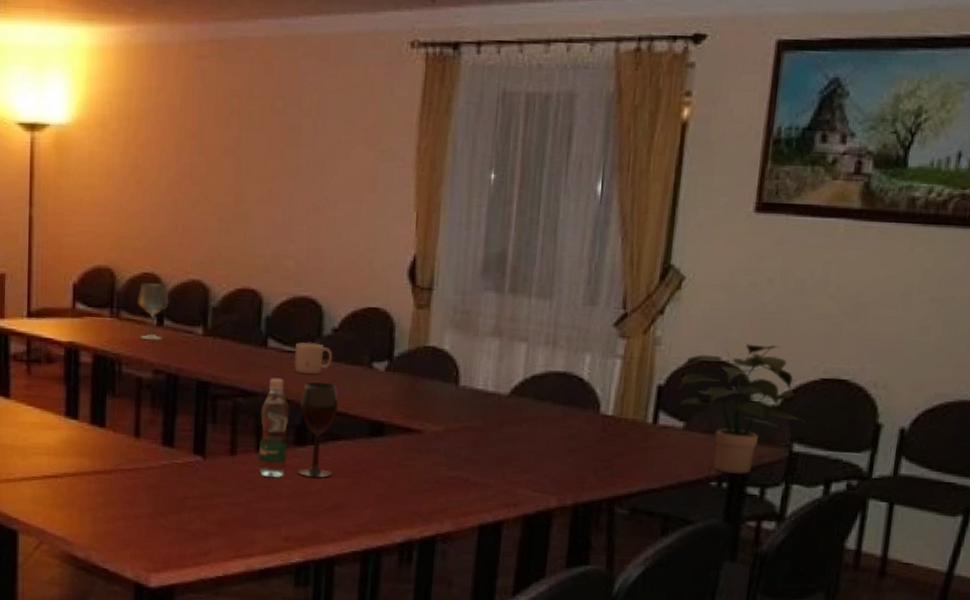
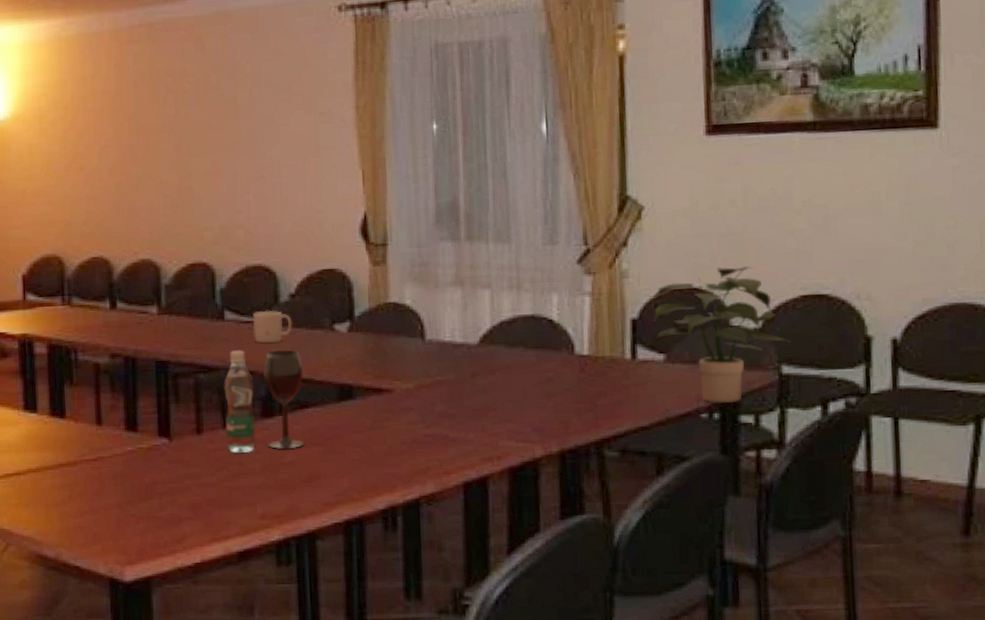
wine glass: present [138,282,169,341] -> none [88,265,121,325]

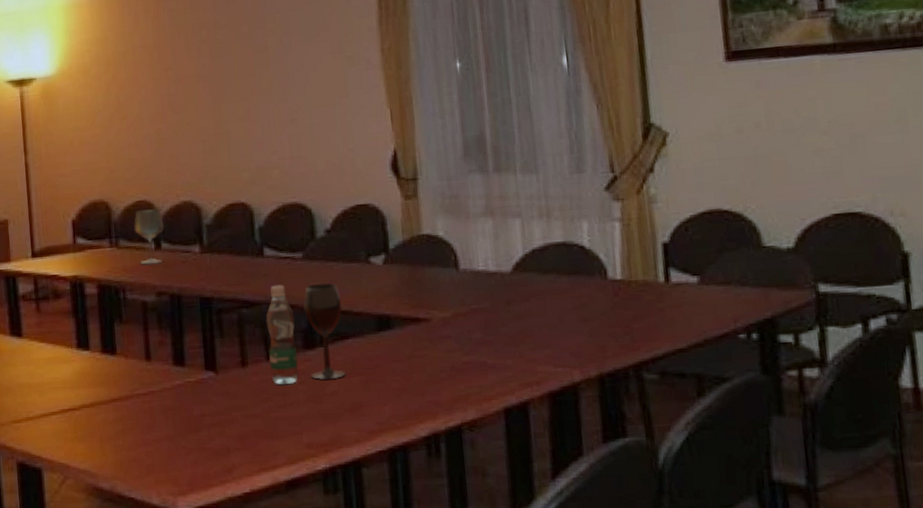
wine glass: none [88,265,121,325] -> present [134,208,164,265]
mug: present [252,310,292,344] -> none [291,245,330,278]
potted plant: present [653,266,792,404] -> none [683,187,827,325]

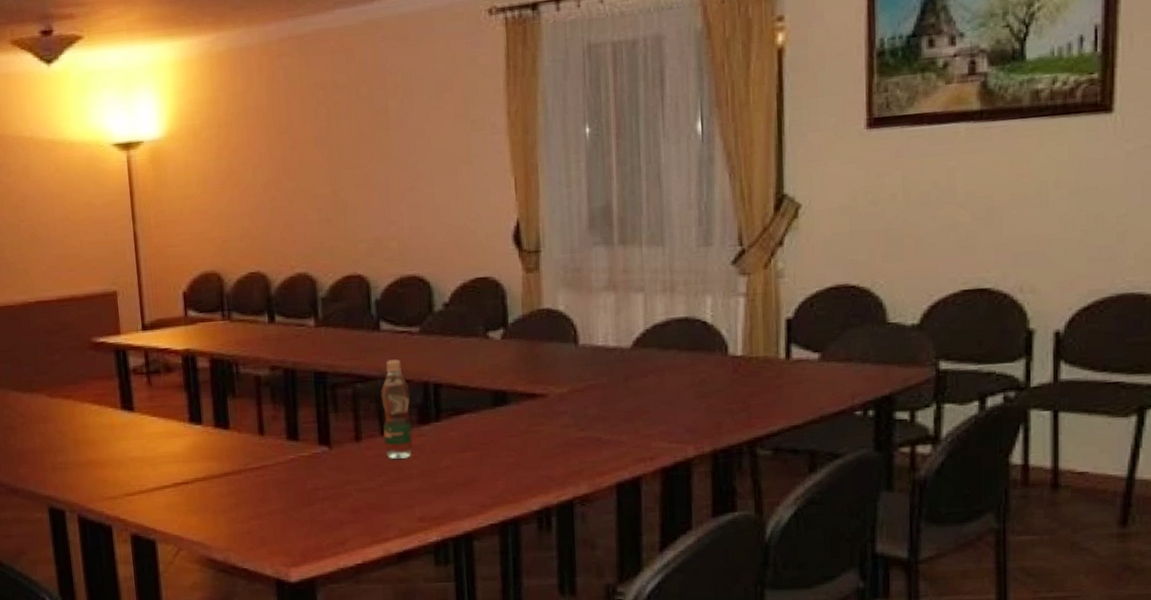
wine glass: present [134,208,164,265] -> none [247,280,278,339]
wine glass: present [303,283,346,380] -> none [419,358,460,454]

